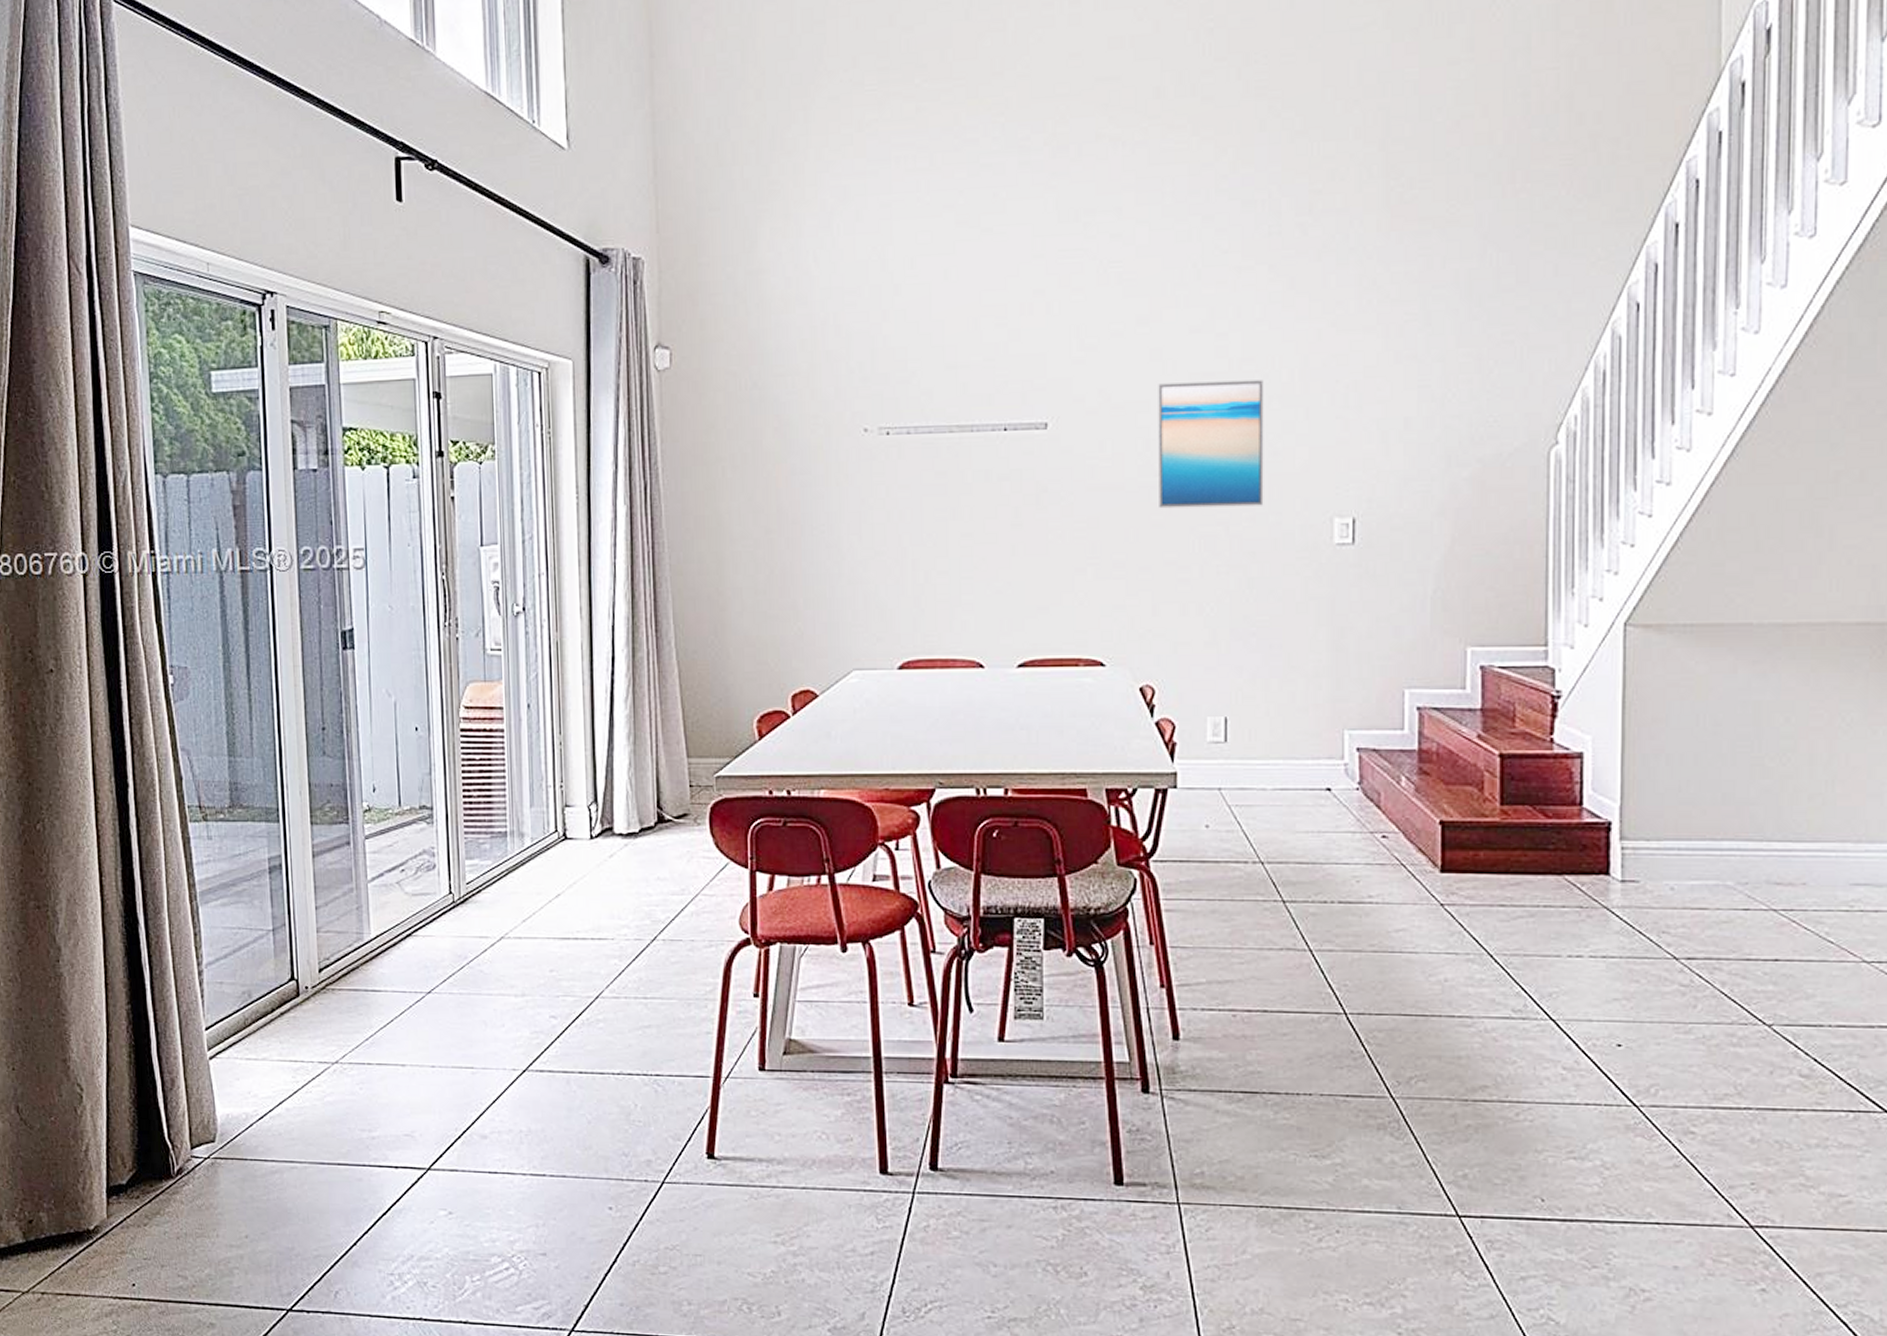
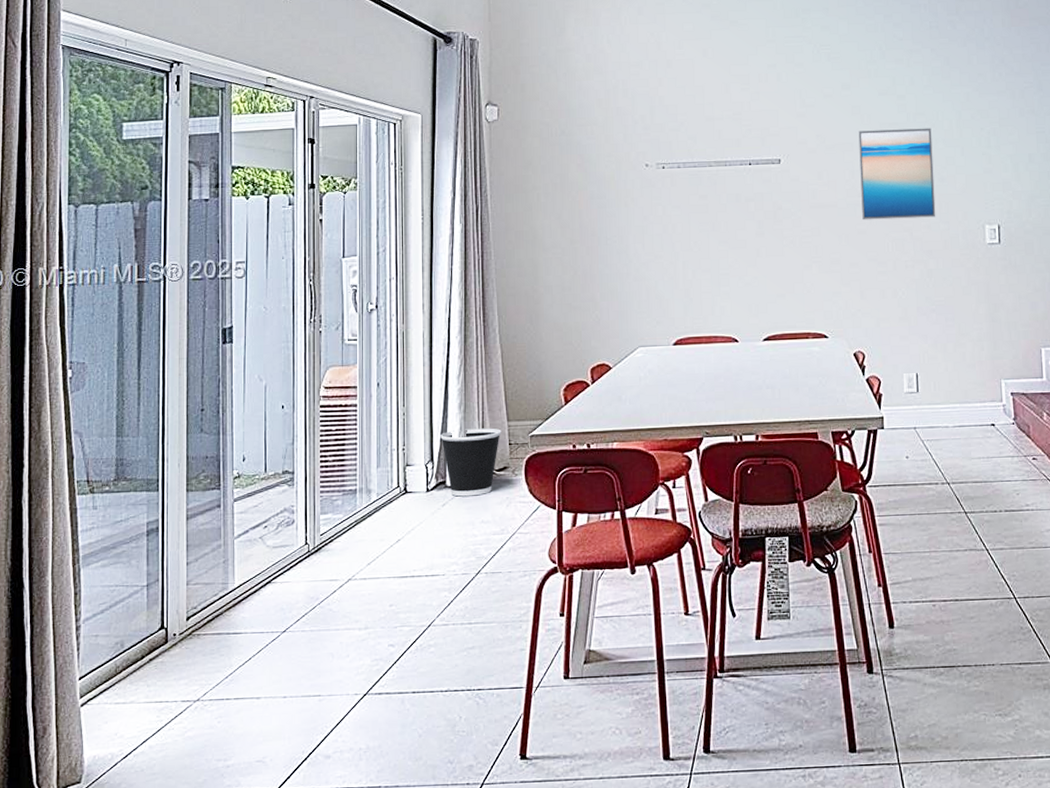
wastebasket: none [605,765,680,847] -> present [440,428,502,497]

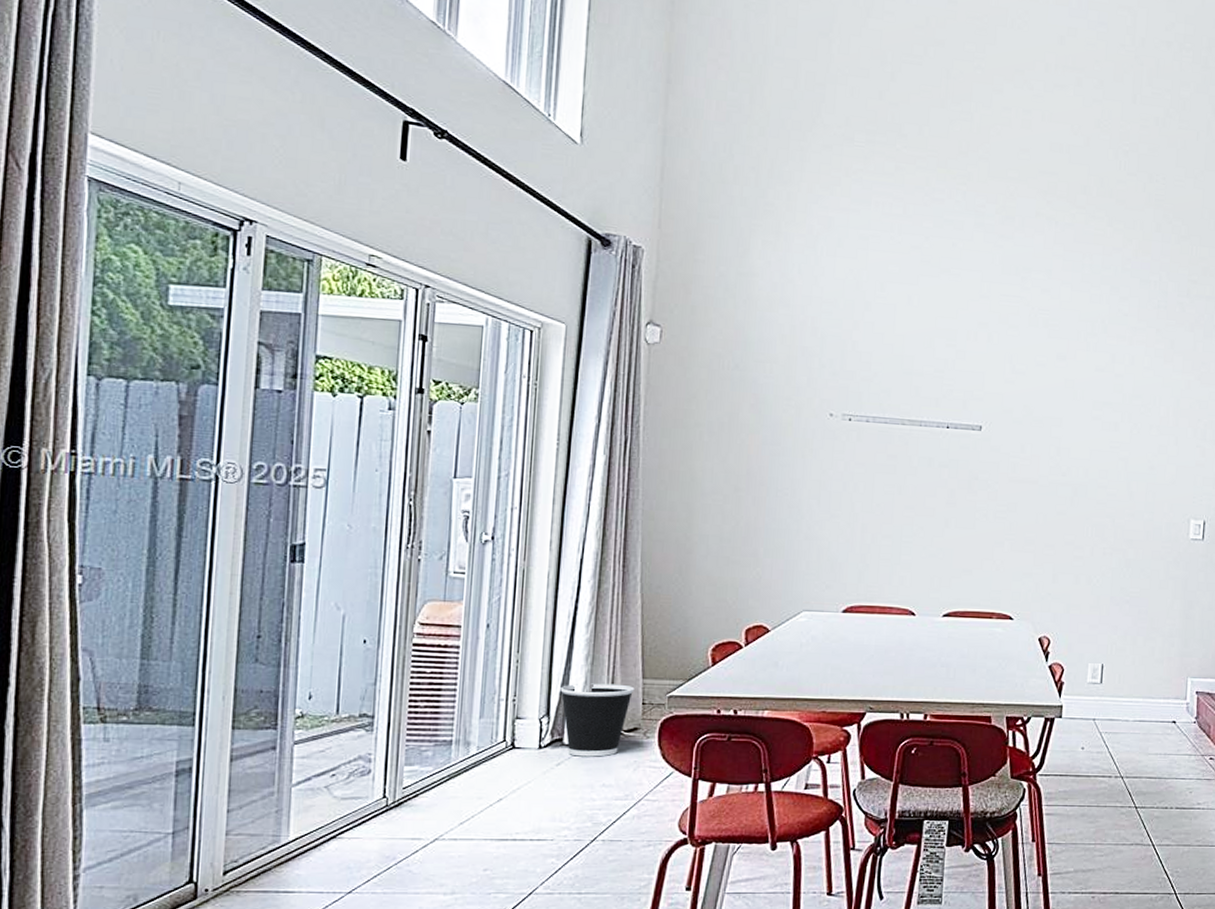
wall art: present [858,128,936,220] -> none [1063,406,1147,506]

